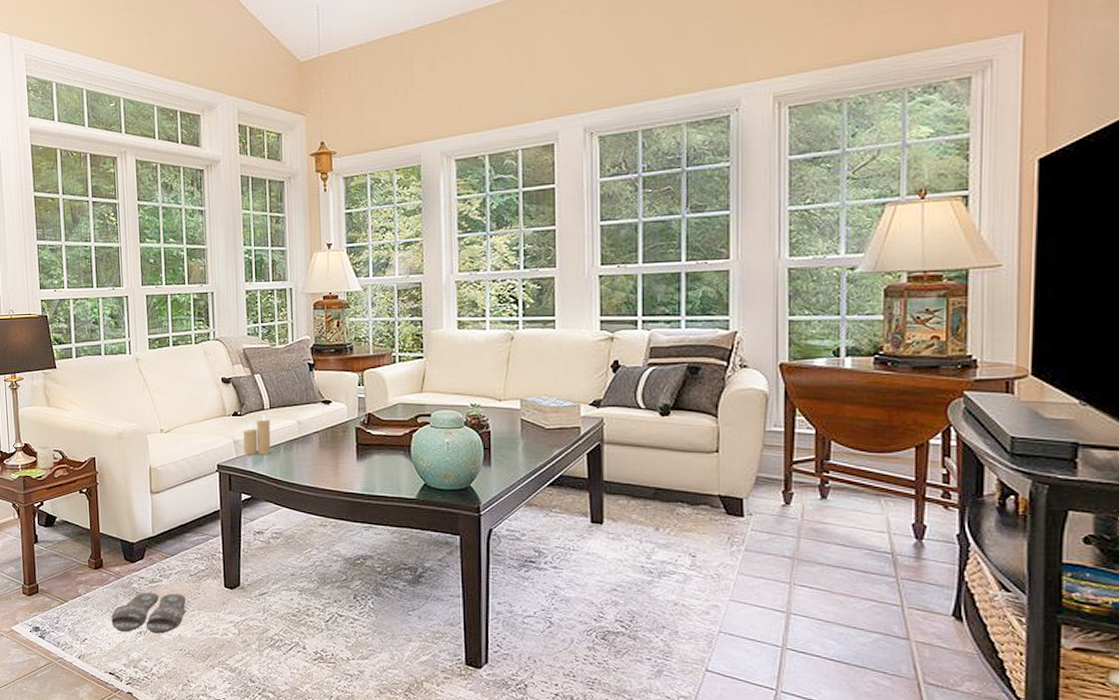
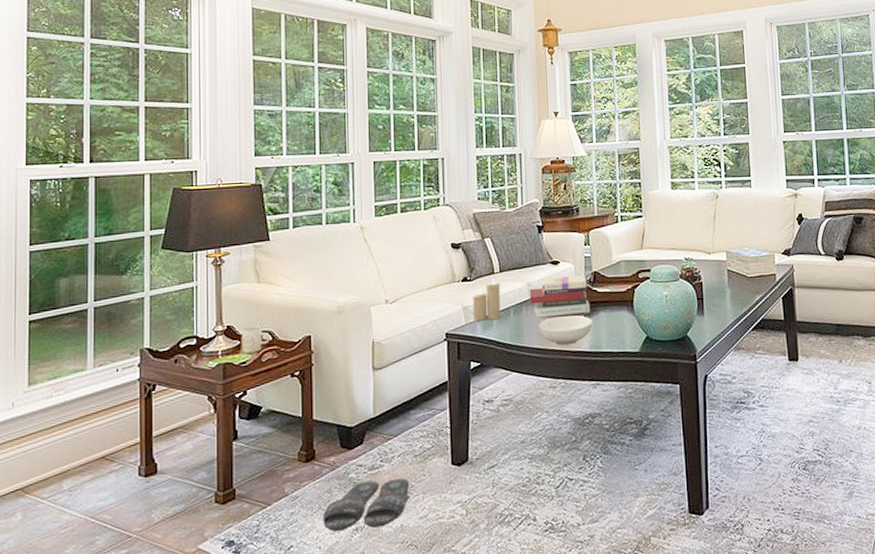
books: none [299,417,364,458] -> present [529,276,591,318]
bowl: none [309,457,366,486] -> present [538,315,593,346]

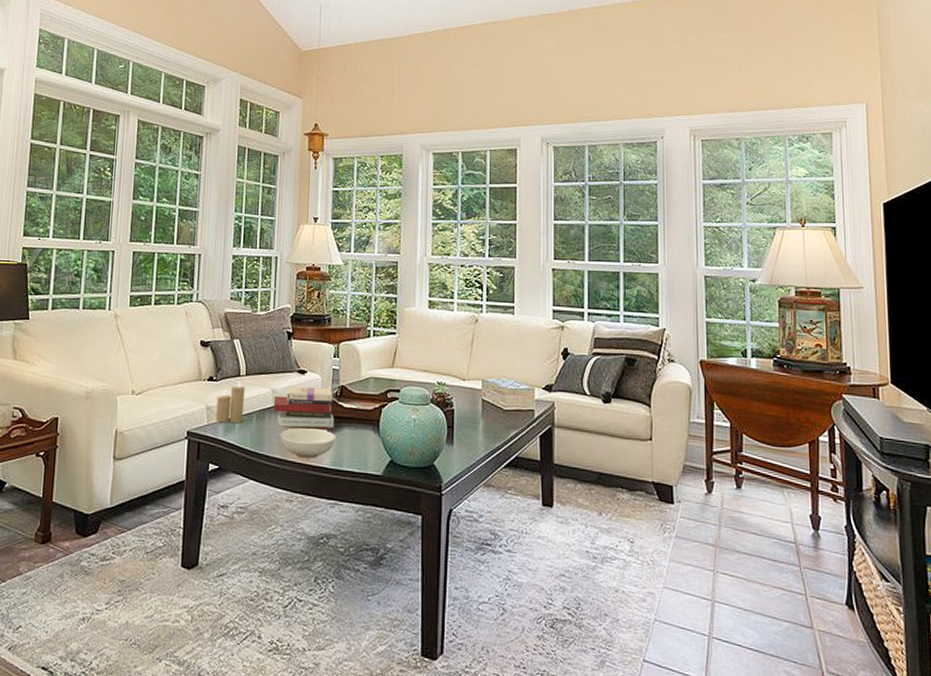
slippers: present [323,478,411,531] -> none [52,571,138,620]

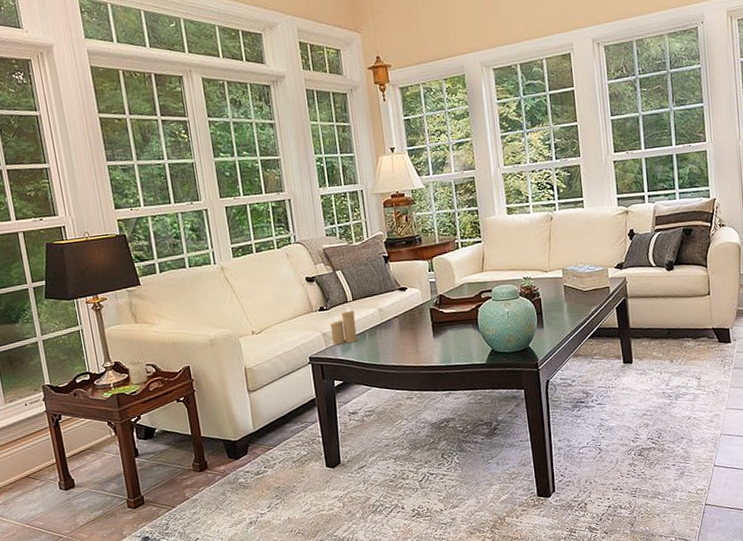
books: present [273,387,335,431] -> none [381,299,439,339]
bowl: present [280,428,336,459] -> none [392,335,442,362]

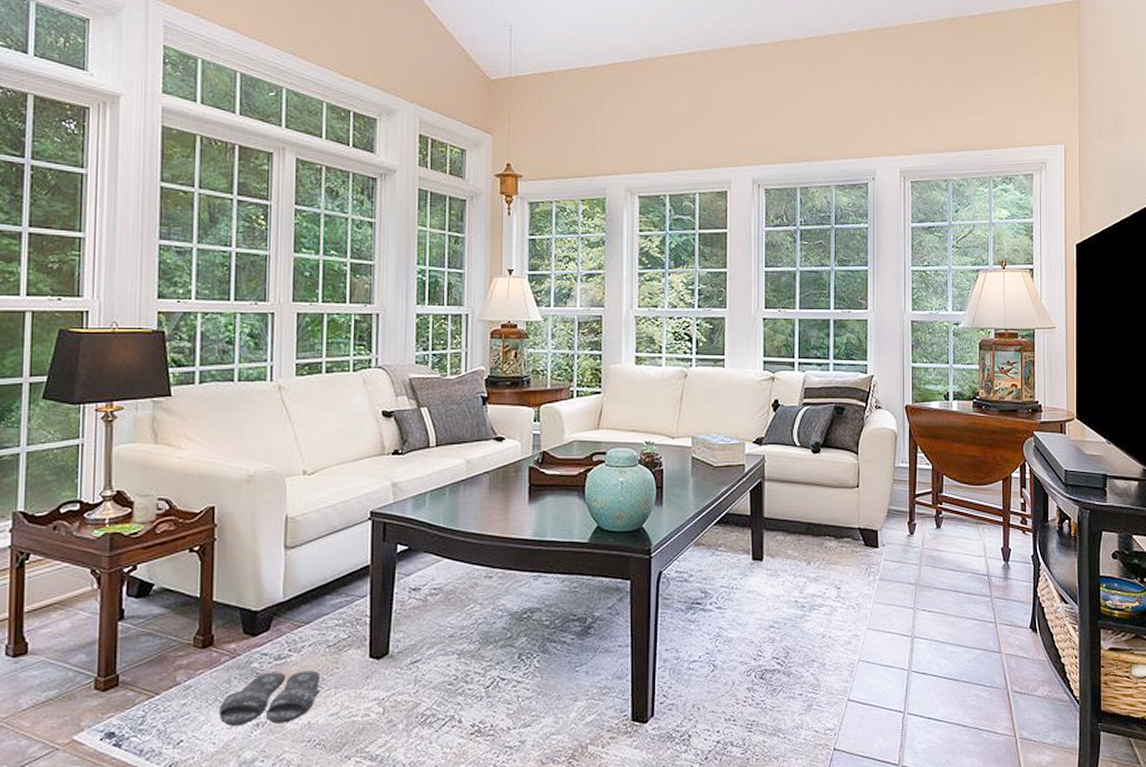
slippers: none [220,480,294,525] -> present [219,670,321,726]
candle: present [330,306,358,345] -> none [403,452,435,500]

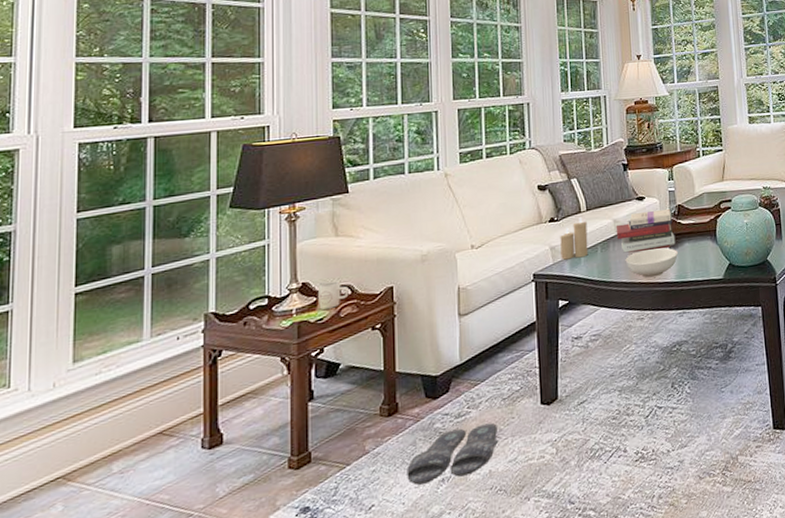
candle: none [403,452,435,500] -> present [560,216,589,260]
books: none [468,455,537,500] -> present [615,209,676,253]
bowl: none [476,499,538,532] -> present [625,248,678,278]

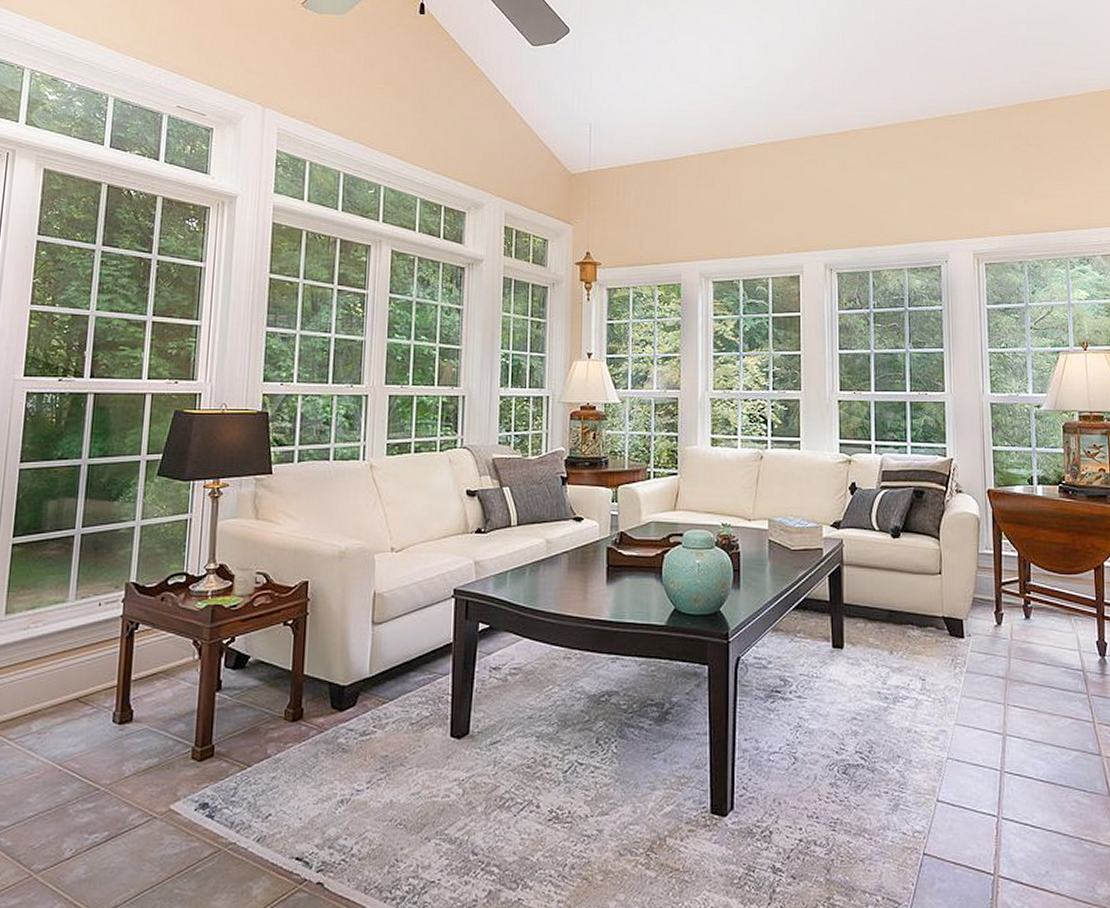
slippers: present [407,422,499,485] -> none [306,748,403,801]
candle: present [560,216,589,260] -> none [485,531,517,578]
books: present [615,209,676,253] -> none [548,536,614,581]
bowl: present [625,248,678,278] -> none [555,580,615,612]

